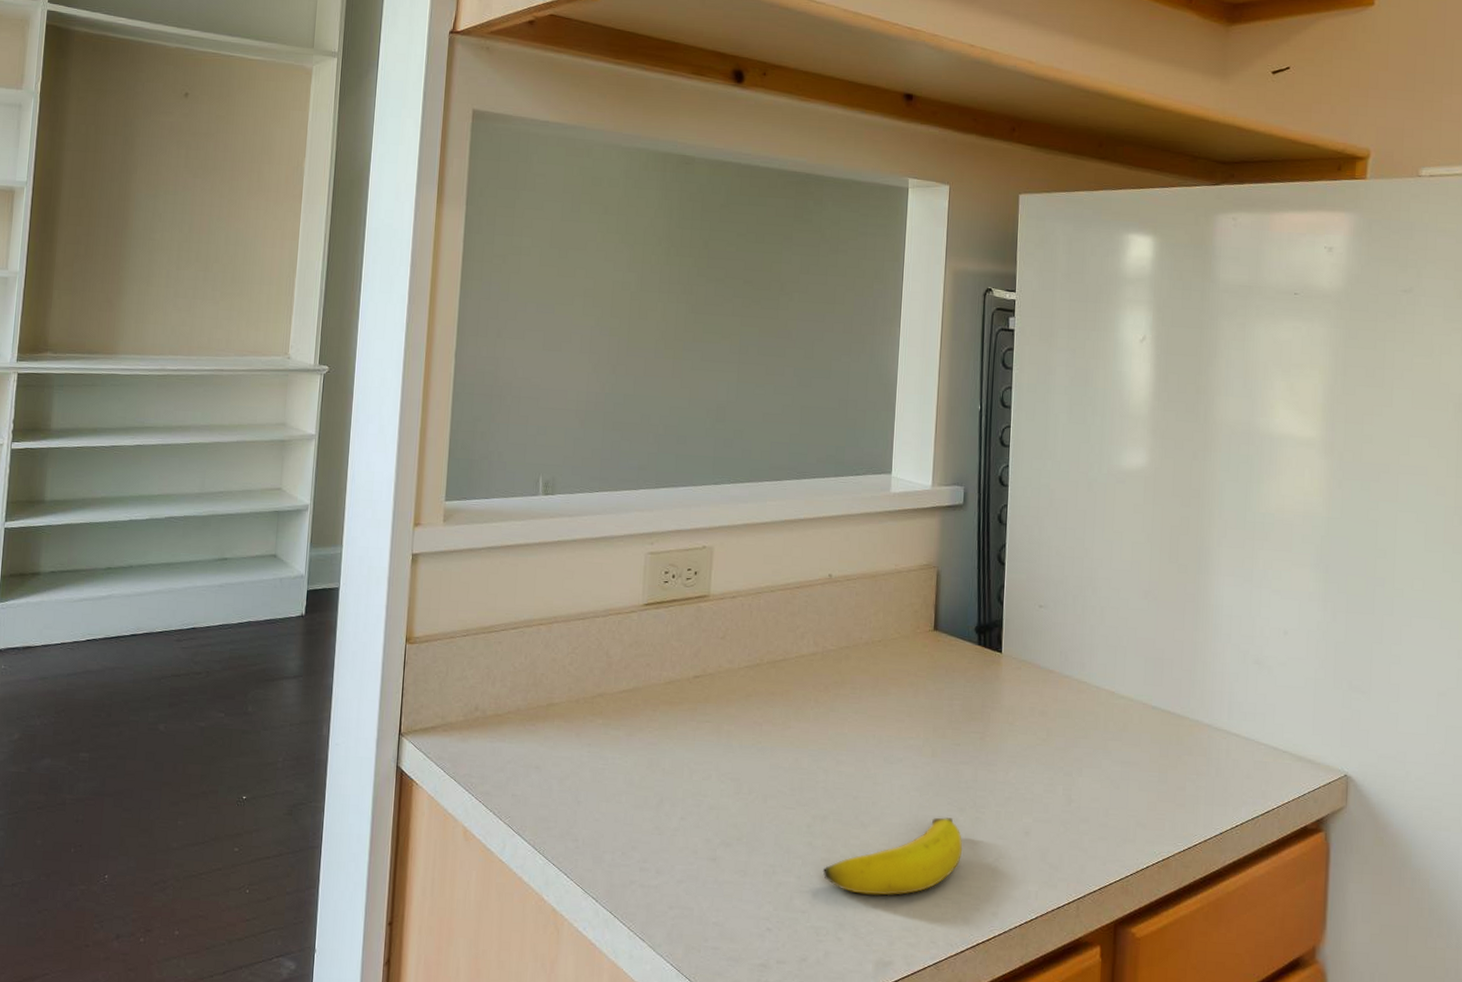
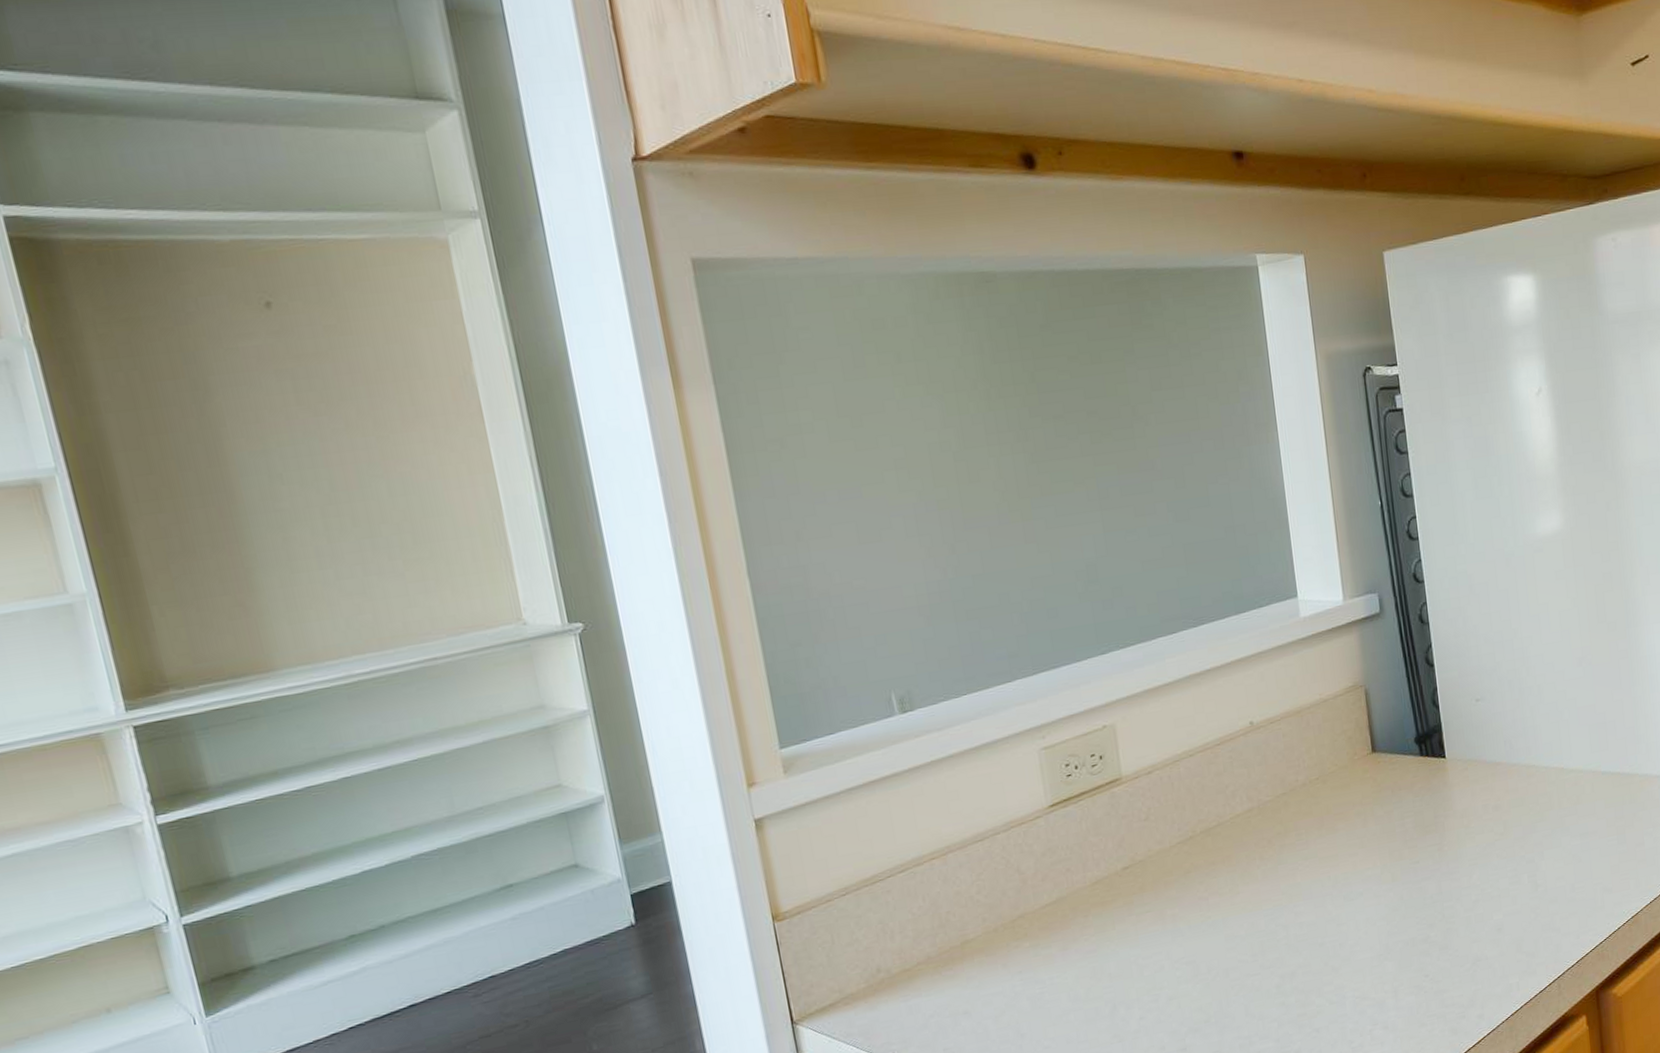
banana: present [822,817,963,896] -> none [1301,936,1439,1039]

